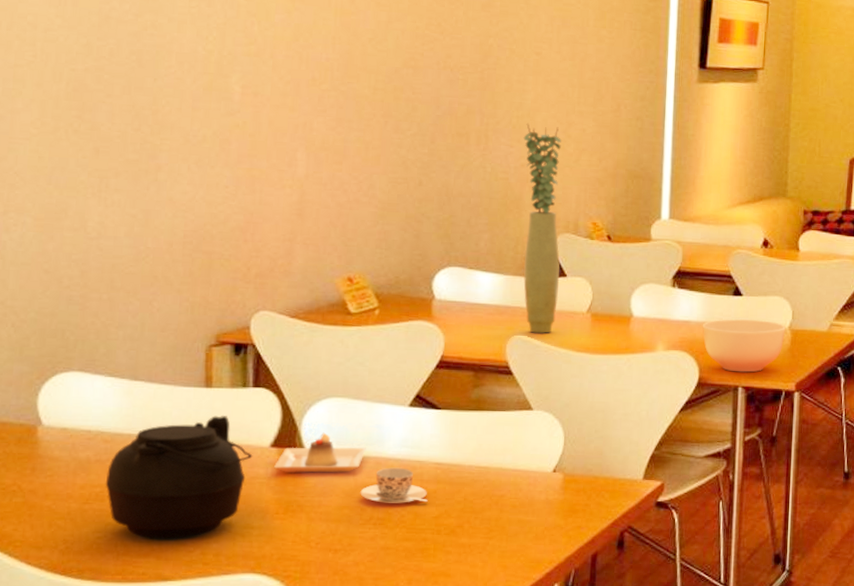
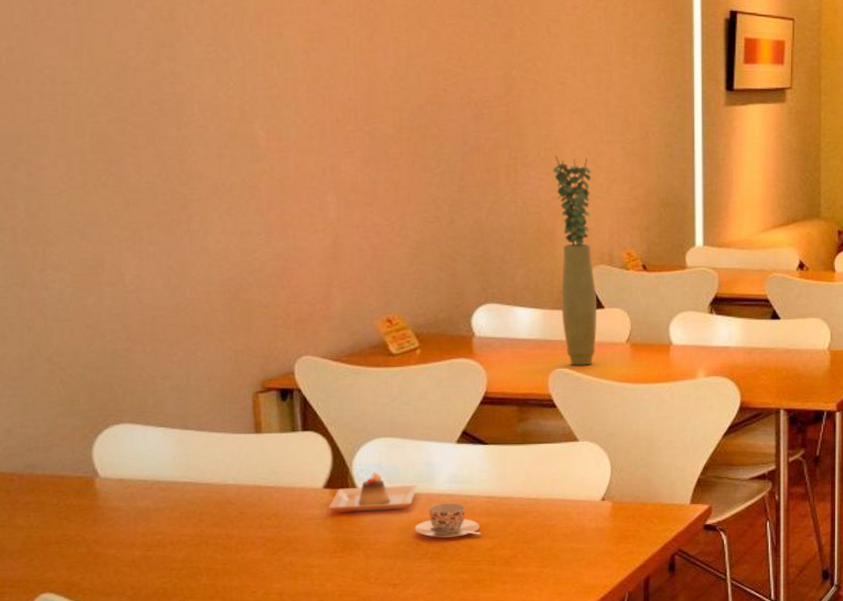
teapot: present [105,415,253,539] -> none [166,459,307,582]
bowl: present [702,319,785,373] -> none [741,343,824,395]

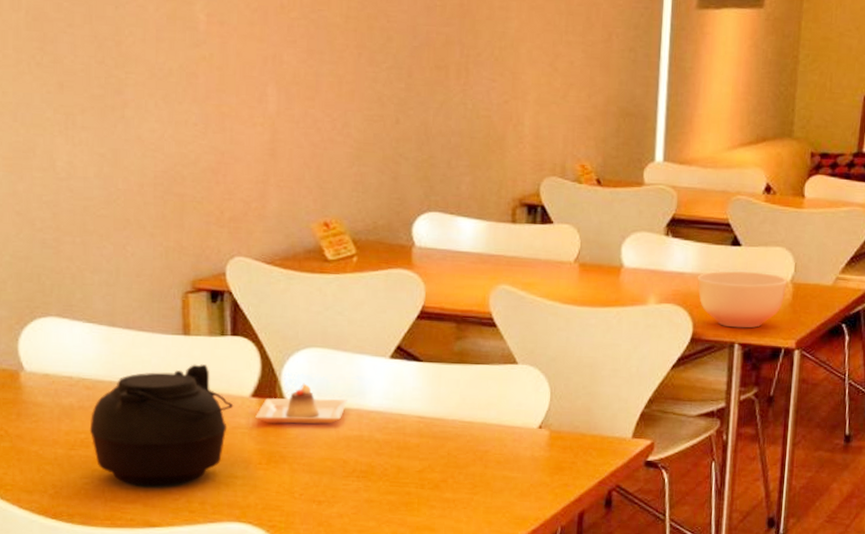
teapot: none [166,459,307,582] -> present [89,363,234,487]
teacup: present [414,502,481,538] -> none [342,420,411,457]
vase: present [552,155,597,366] -> none [506,54,548,284]
bowl: none [741,343,824,395] -> present [697,271,787,328]

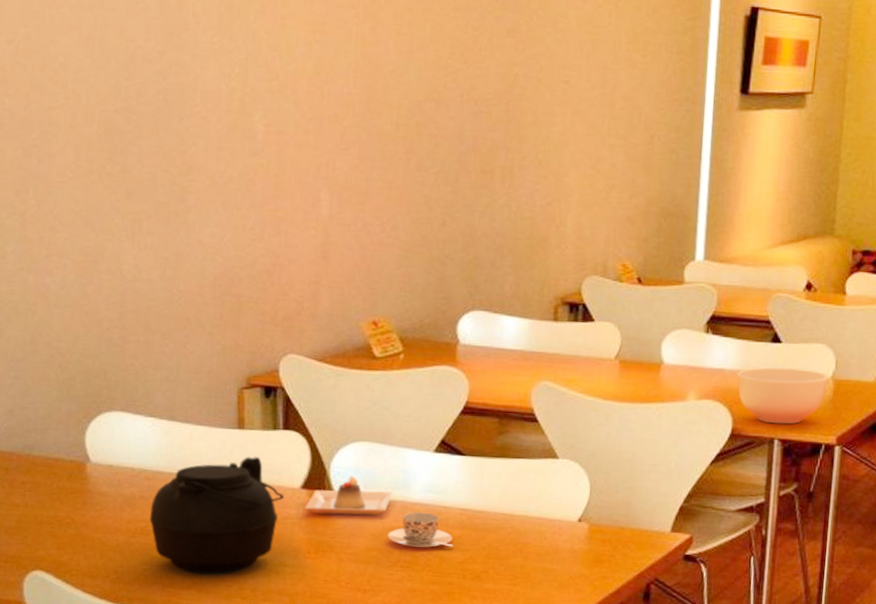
teacup: none [342,420,411,457] -> present [387,512,453,548]

